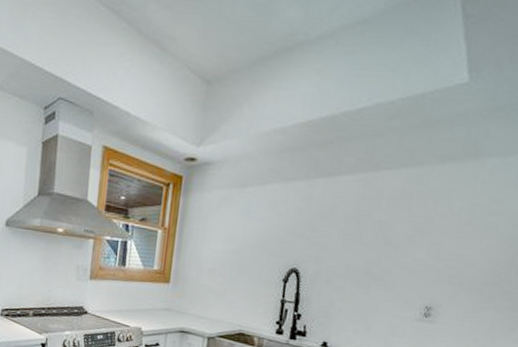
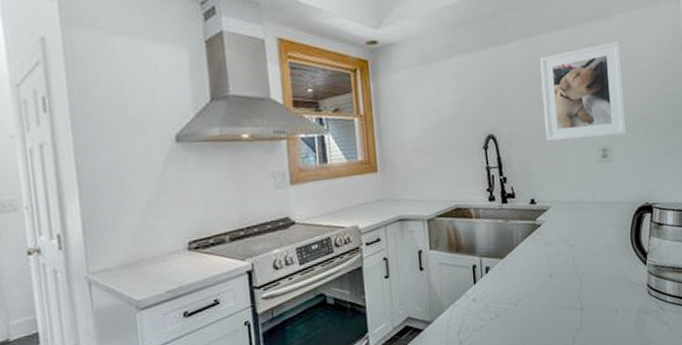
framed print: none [357,188,487,297] -> present [539,40,627,142]

